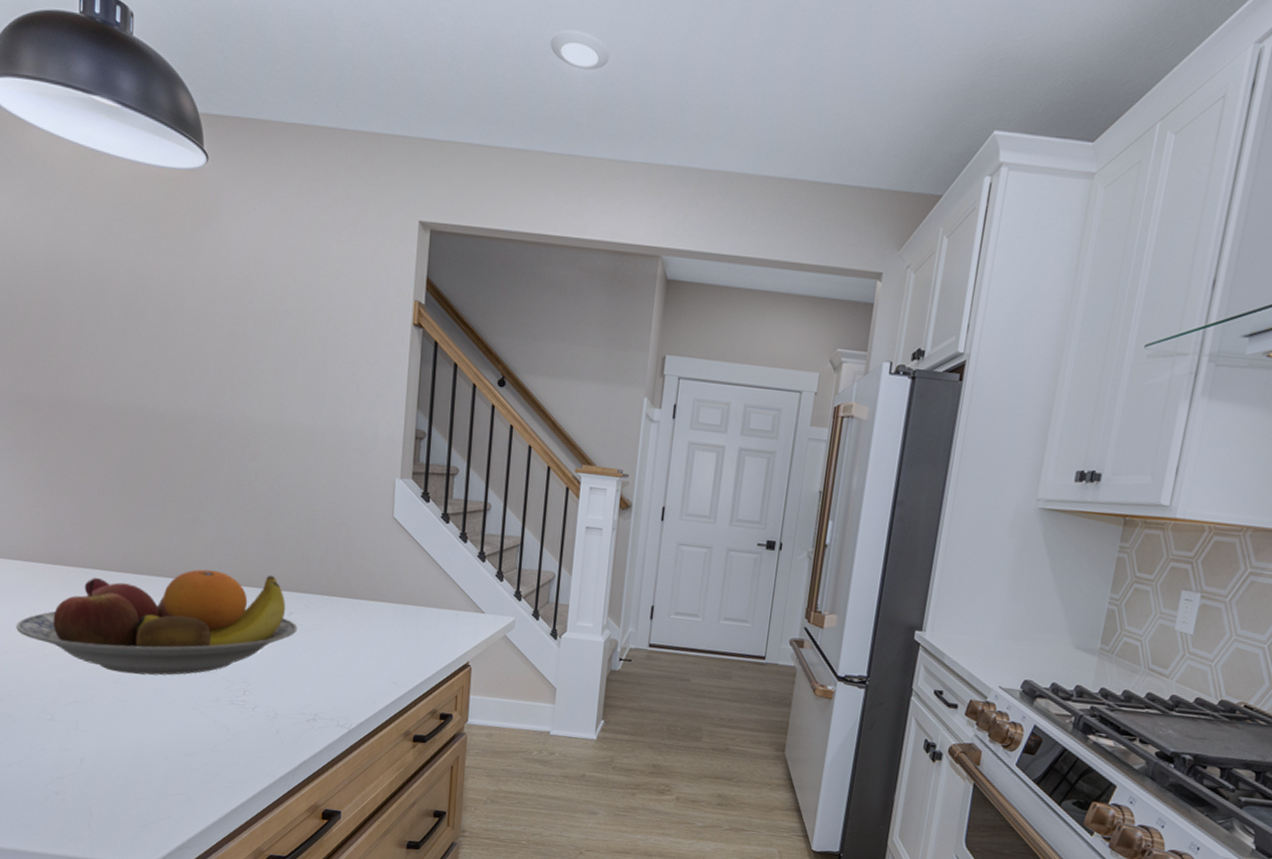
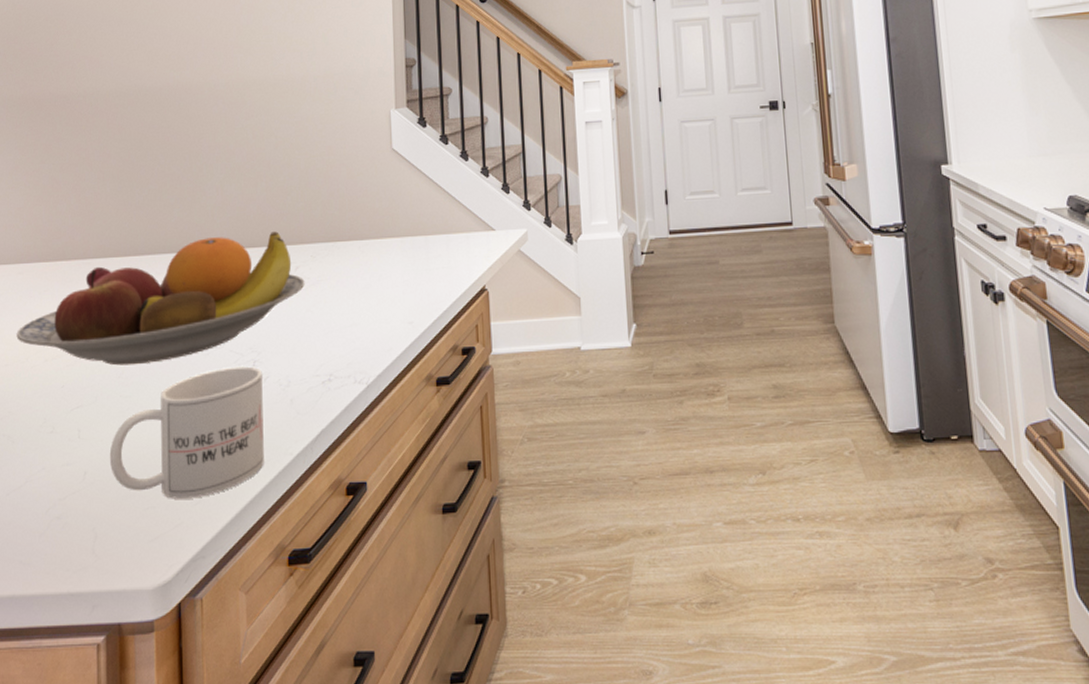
mug: none [105,691,252,799] -> present [109,366,264,499]

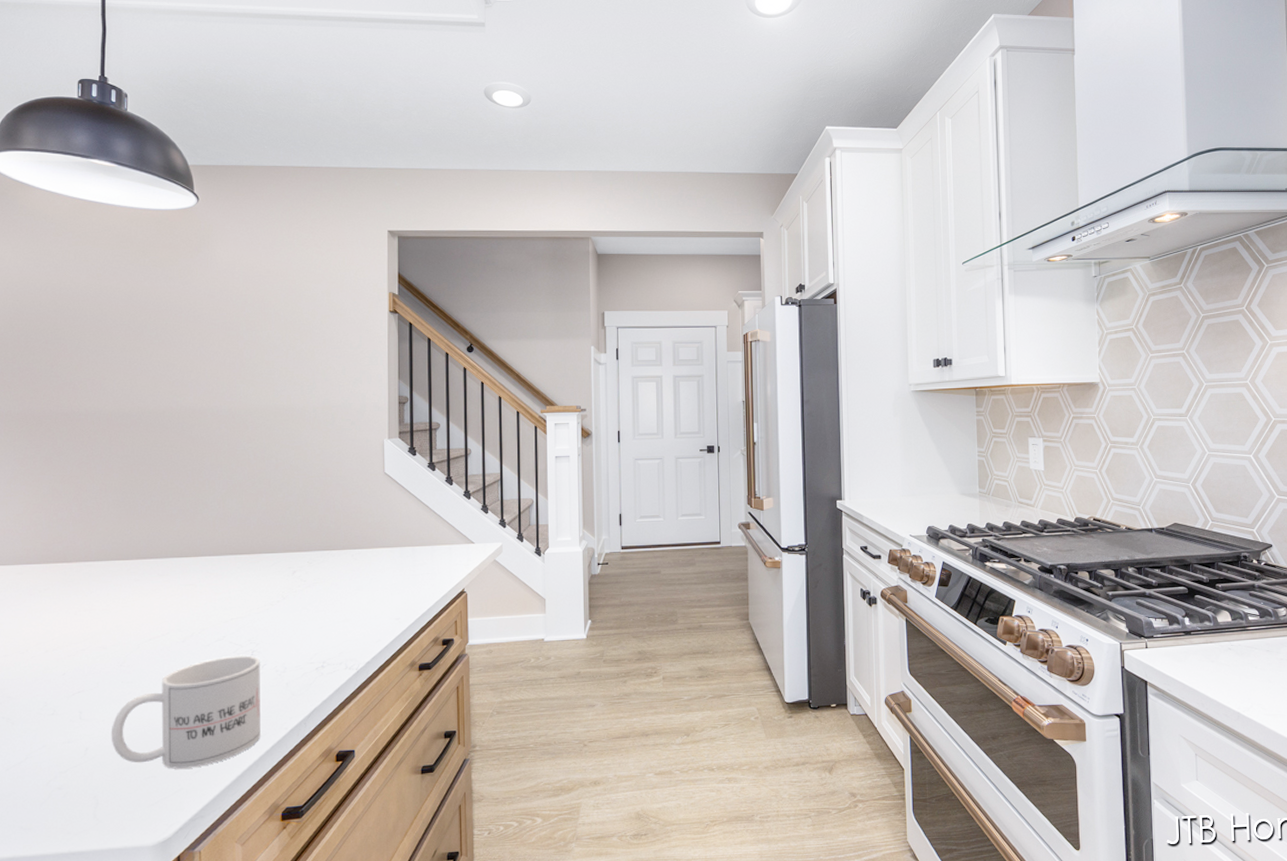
fruit bowl: present [16,231,305,366] -> none [16,540,301,655]

